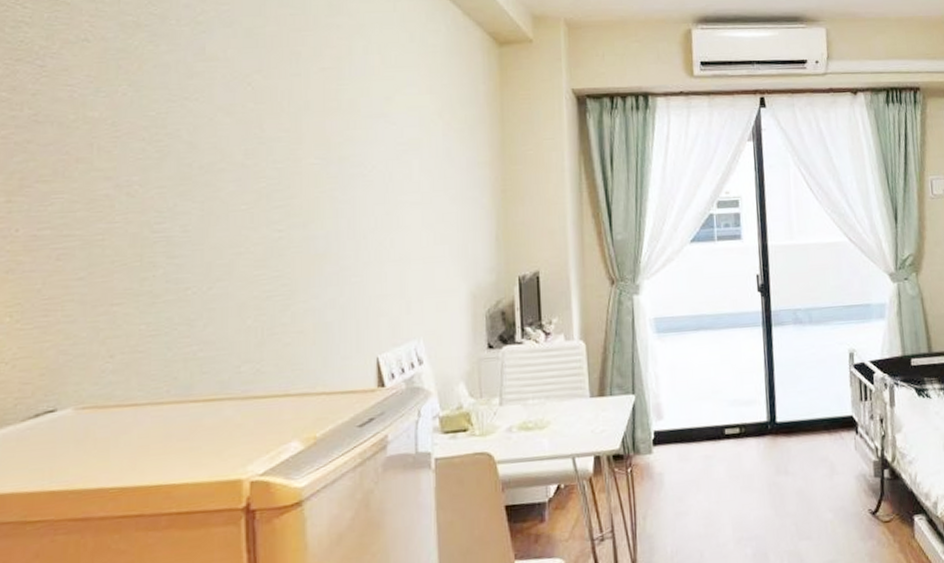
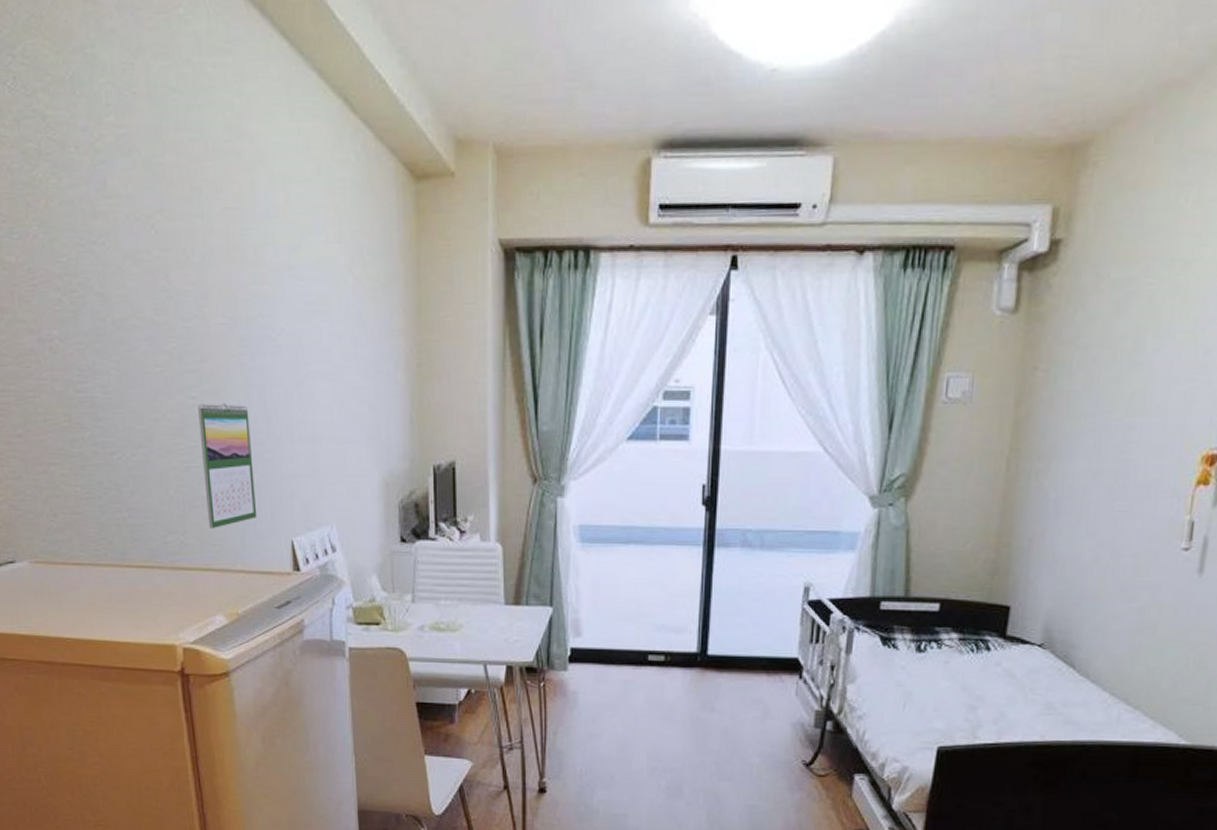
calendar: none [284,233,342,354] -> present [198,402,257,528]

